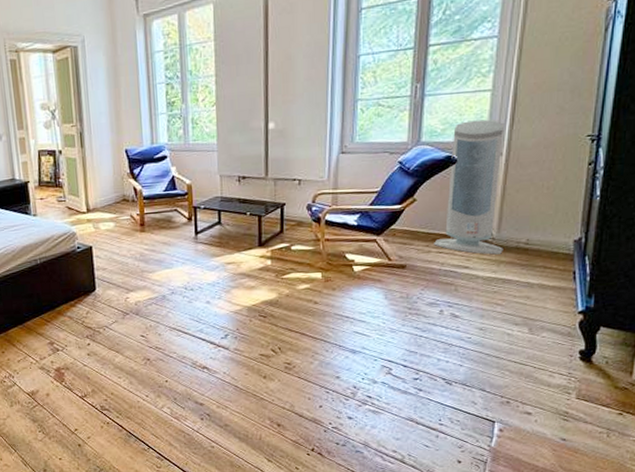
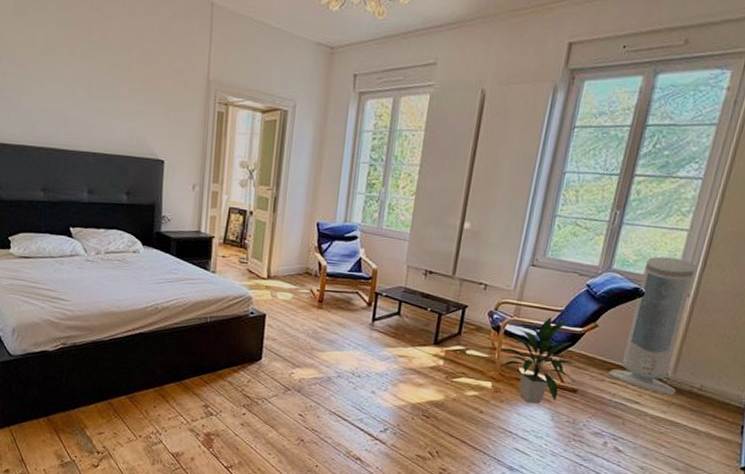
indoor plant: none [322,199,401,286] -> present [498,316,577,404]

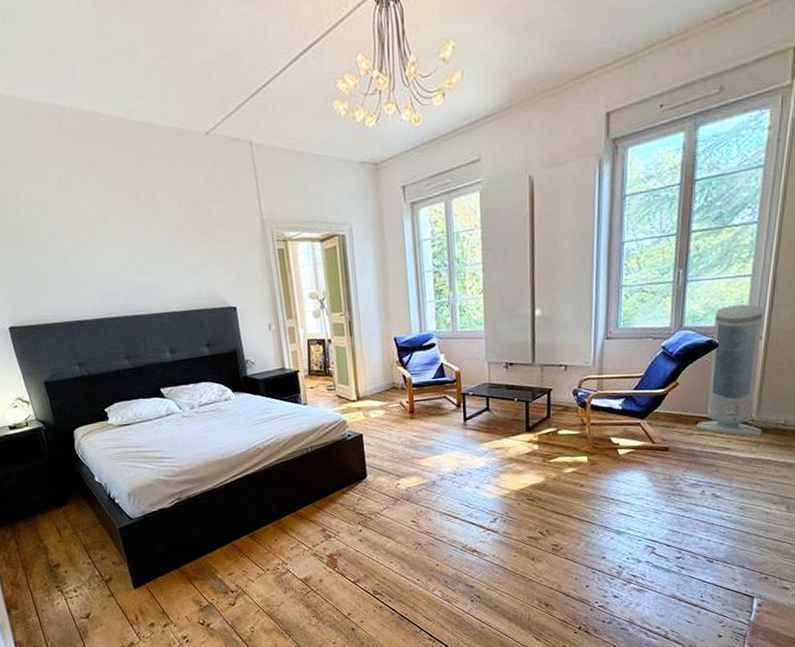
indoor plant: present [498,316,577,404] -> none [588,383,664,469]

